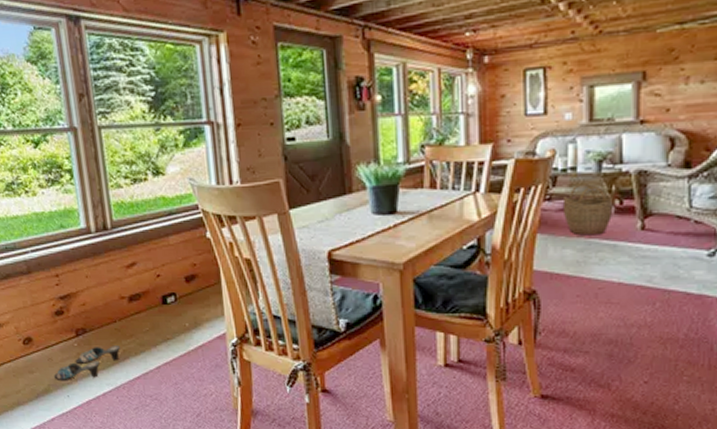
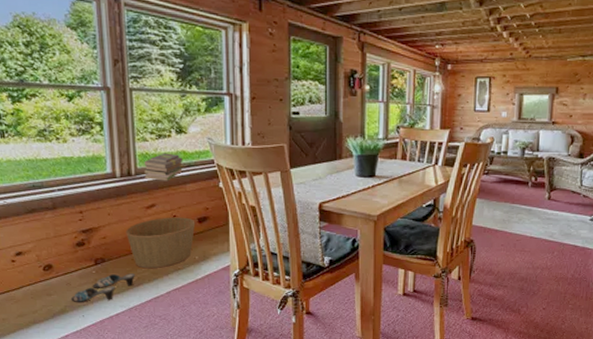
basket: none [106,276,183,340] -> present [125,217,196,269]
books: none [119,200,164,234] -> present [144,153,183,181]
woven basket: present [562,182,612,236] -> none [495,163,530,202]

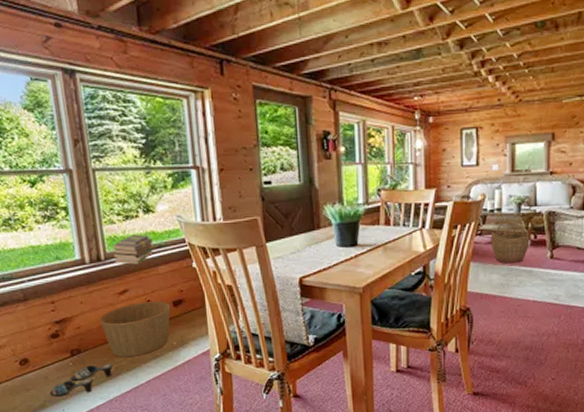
woven basket: none [495,163,530,202] -> present [490,220,529,264]

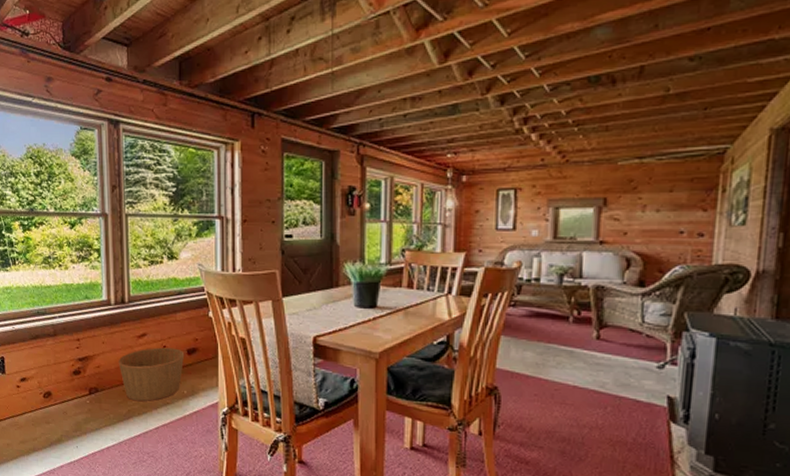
slippers: present [50,363,113,396] -> none [67,405,126,433]
books: present [112,234,154,265] -> none [137,280,173,310]
woven basket: present [490,220,529,264] -> none [525,292,571,341]

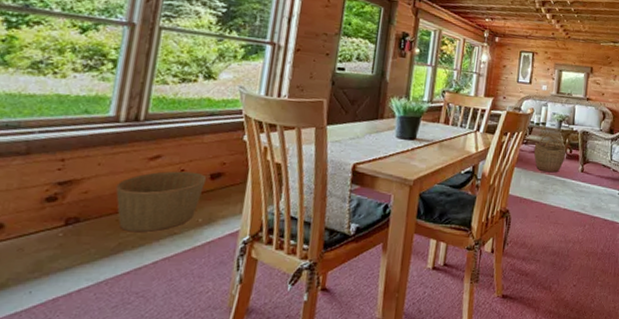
woven basket: none [525,292,571,341] -> present [533,134,566,173]

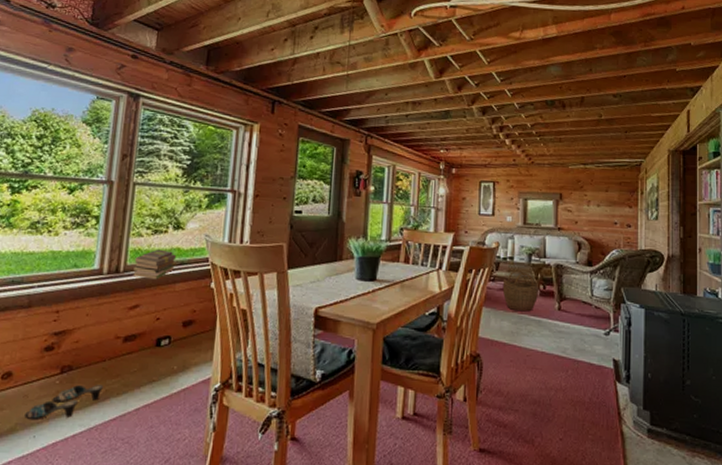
slippers: none [19,237,116,274] -> present [24,385,103,419]
basket: present [115,171,207,233] -> none [101,319,180,380]
books: none [155,98,206,130] -> present [133,249,176,280]

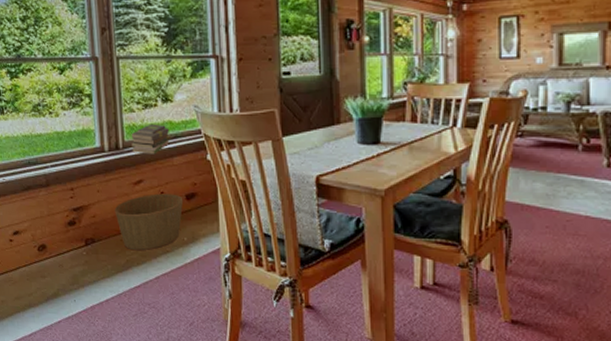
slippers: present [24,385,103,419] -> none [63,255,124,286]
basket: none [101,319,180,380] -> present [114,193,184,251]
woven basket: present [502,269,538,312] -> none [533,121,580,171]

